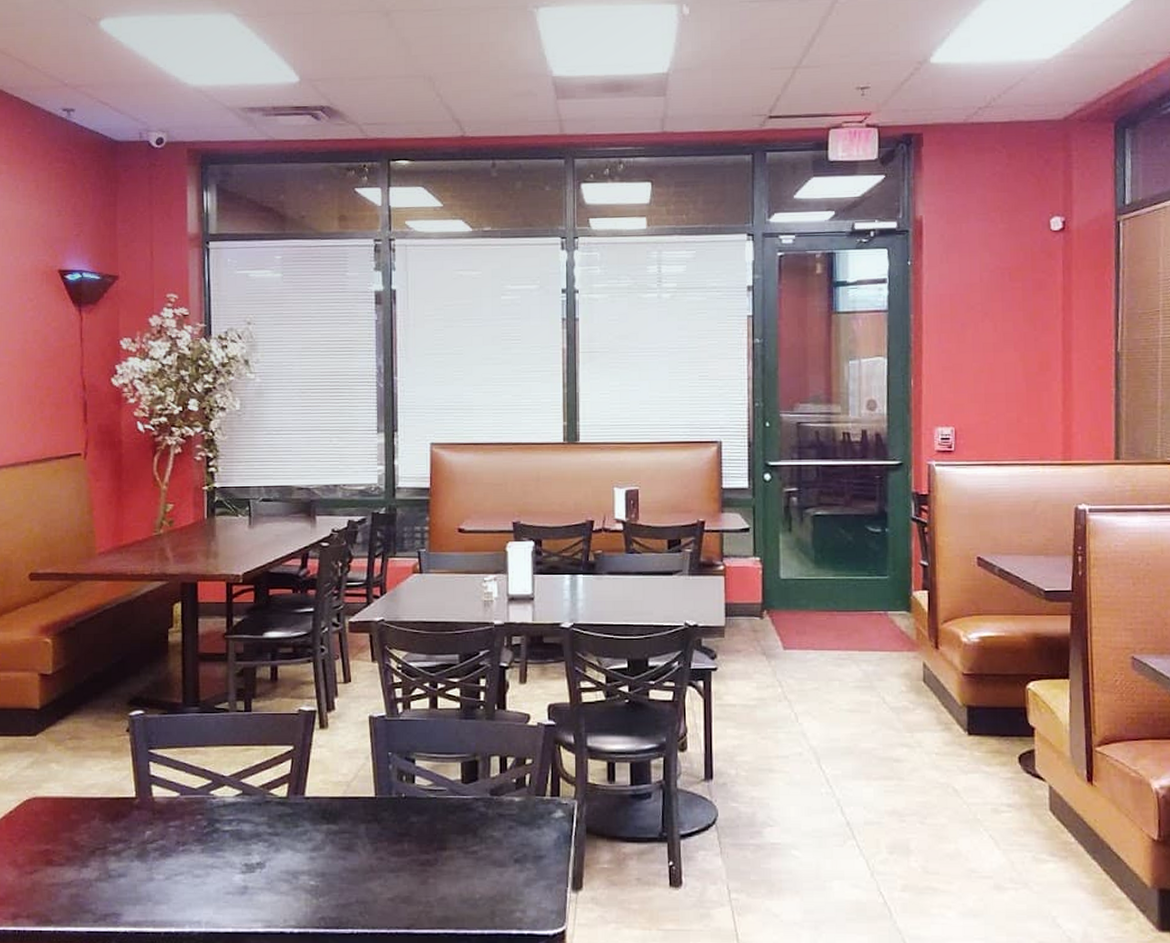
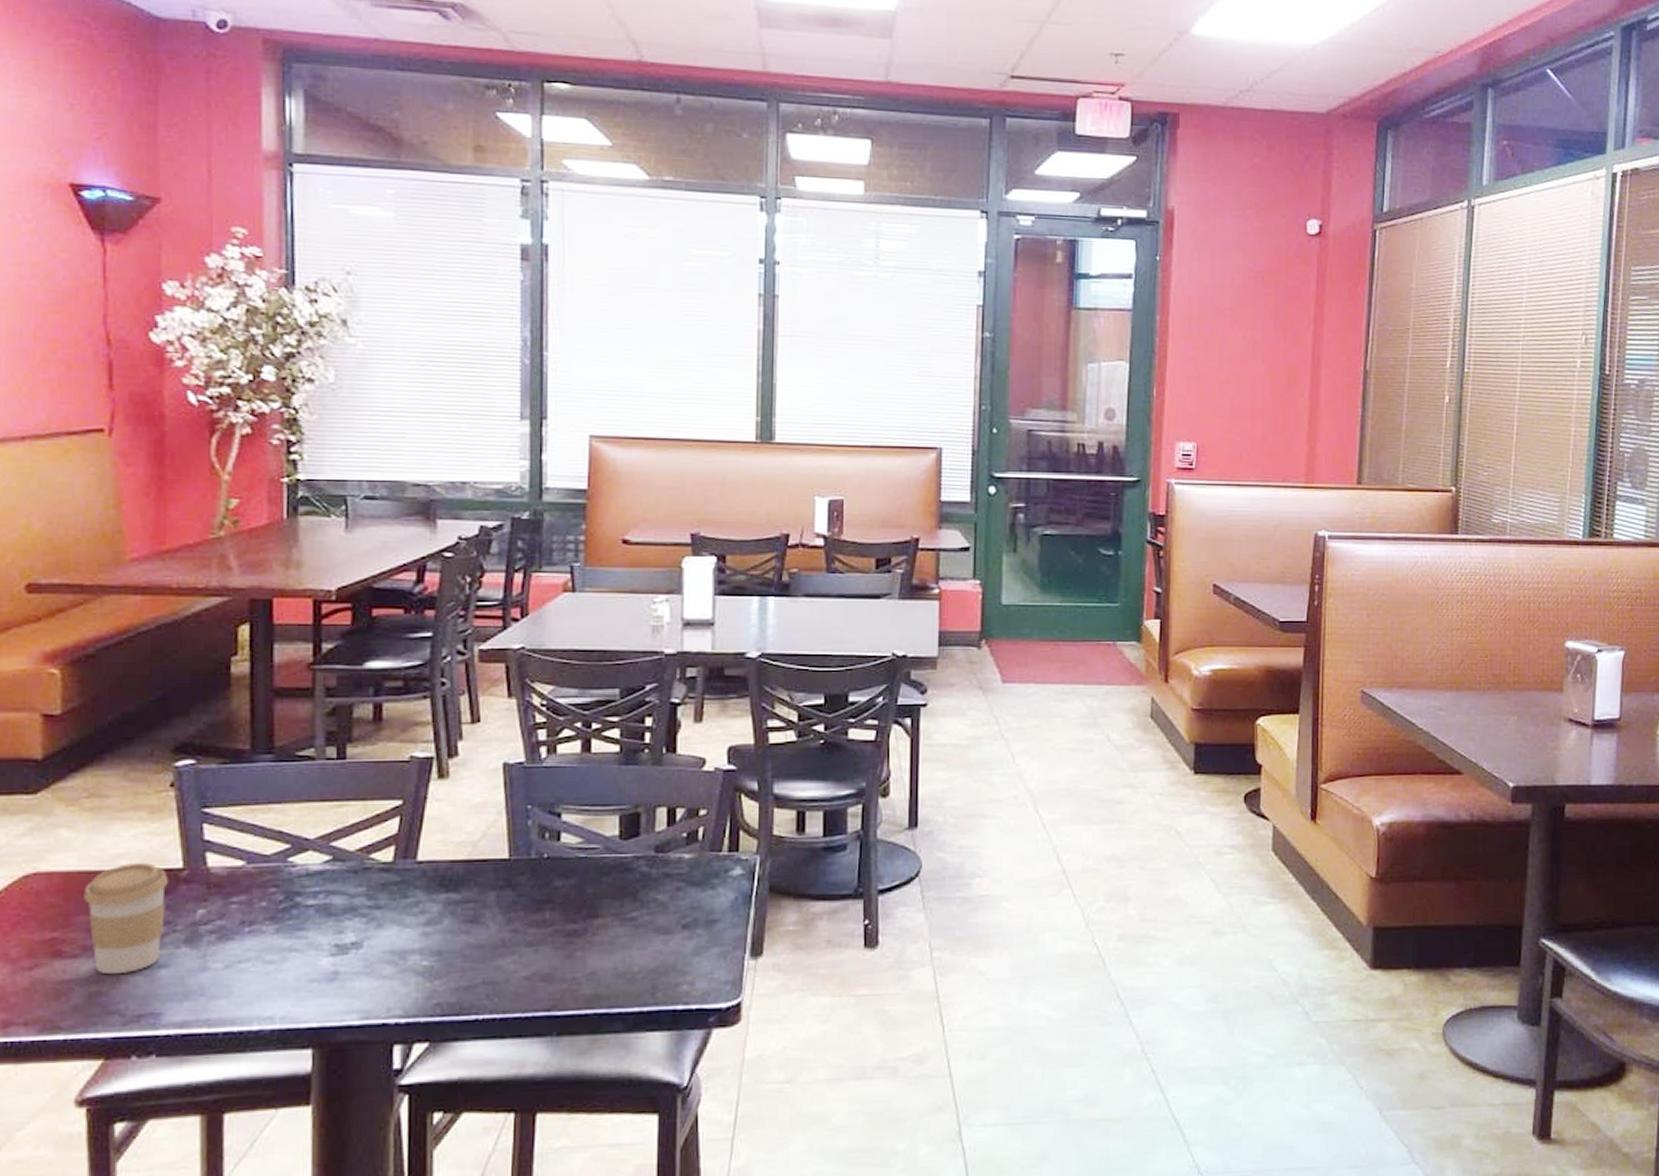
coffee cup: none [67,792,126,881] -> present [84,863,169,975]

